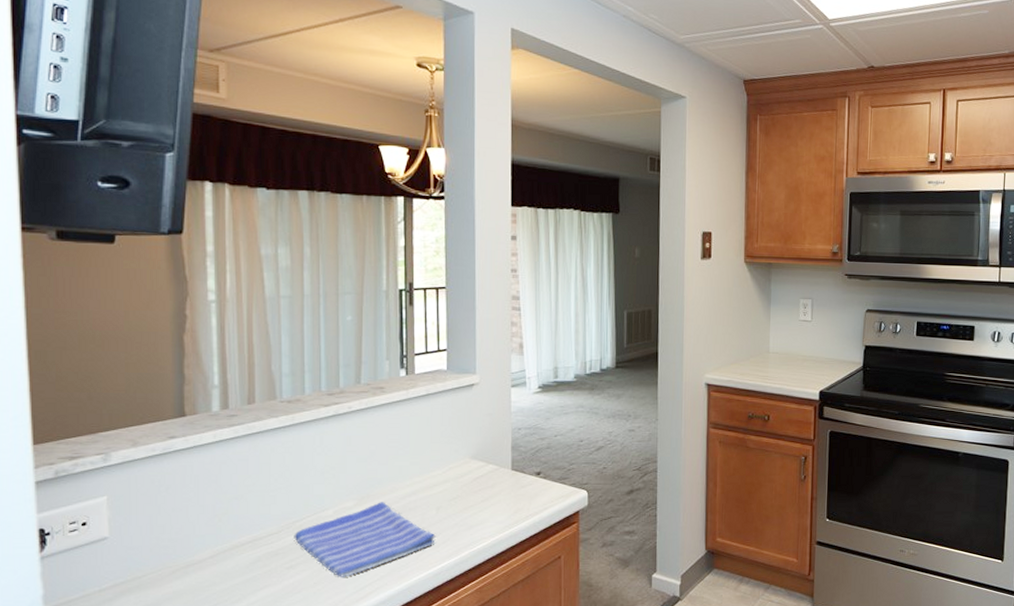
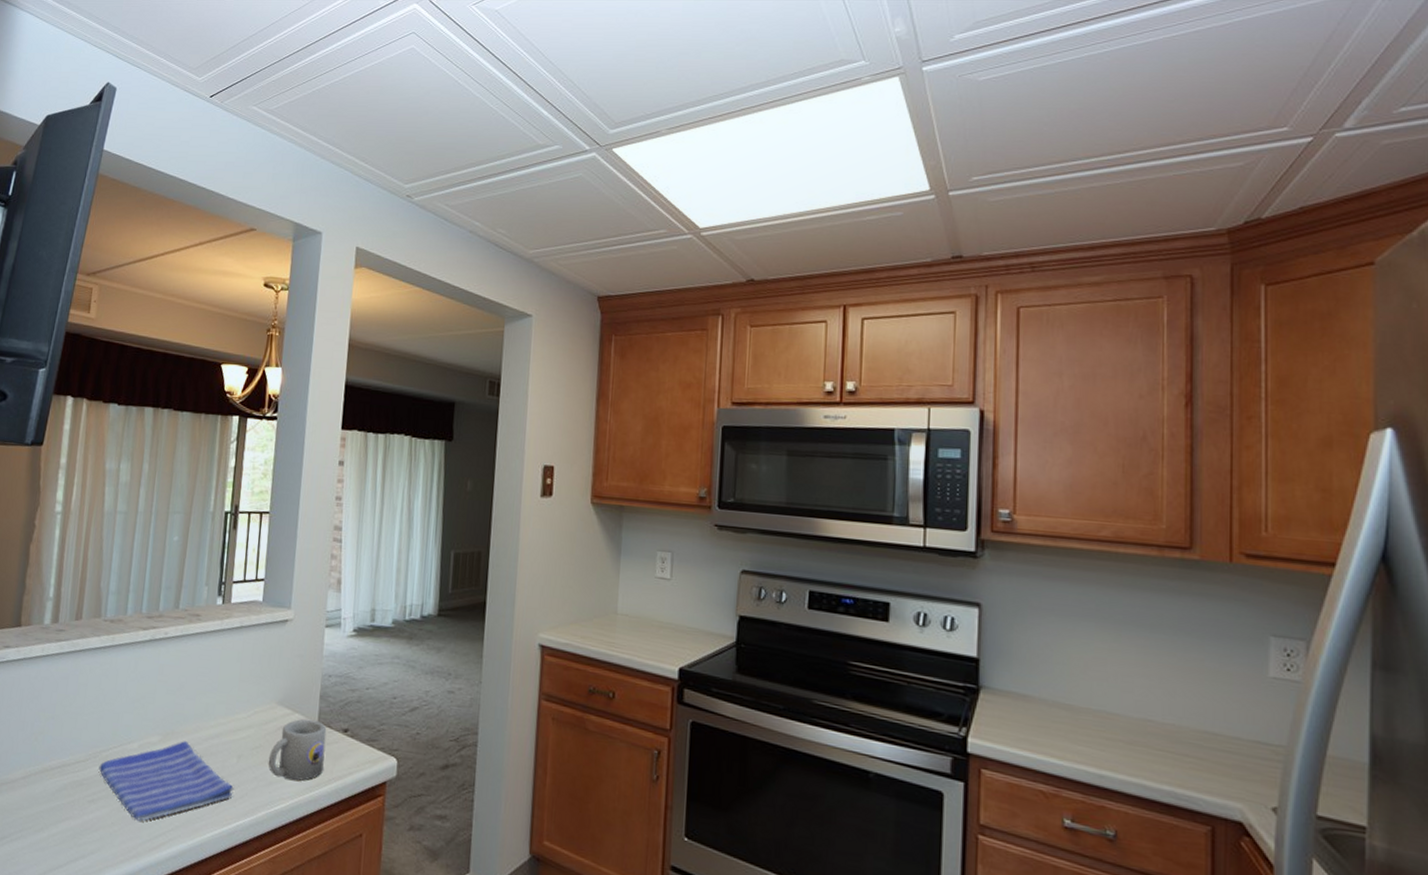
mug: none [467,468,521,522] -> present [268,719,327,781]

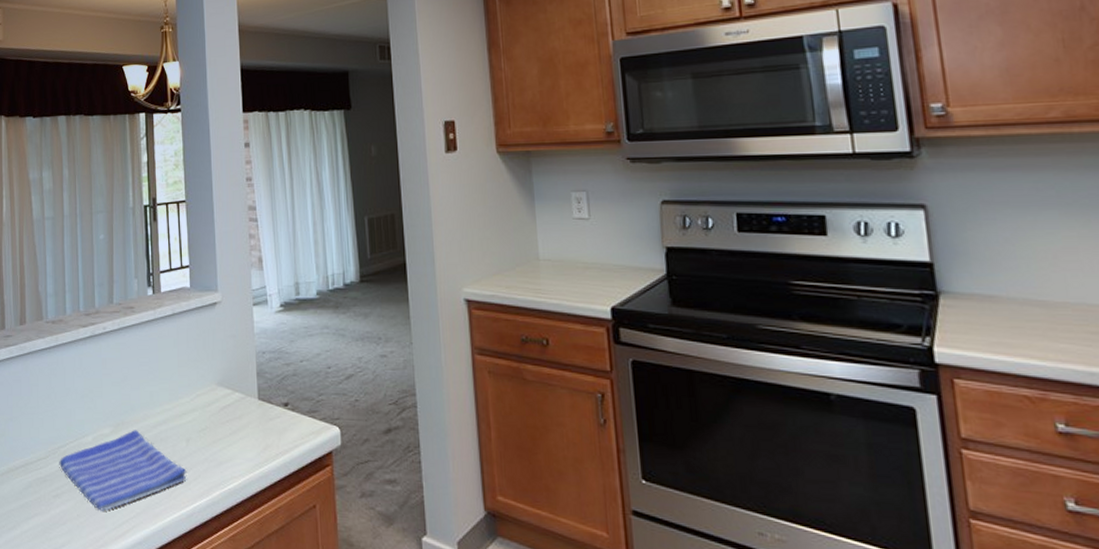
mug: present [268,719,327,781] -> none [215,397,269,459]

